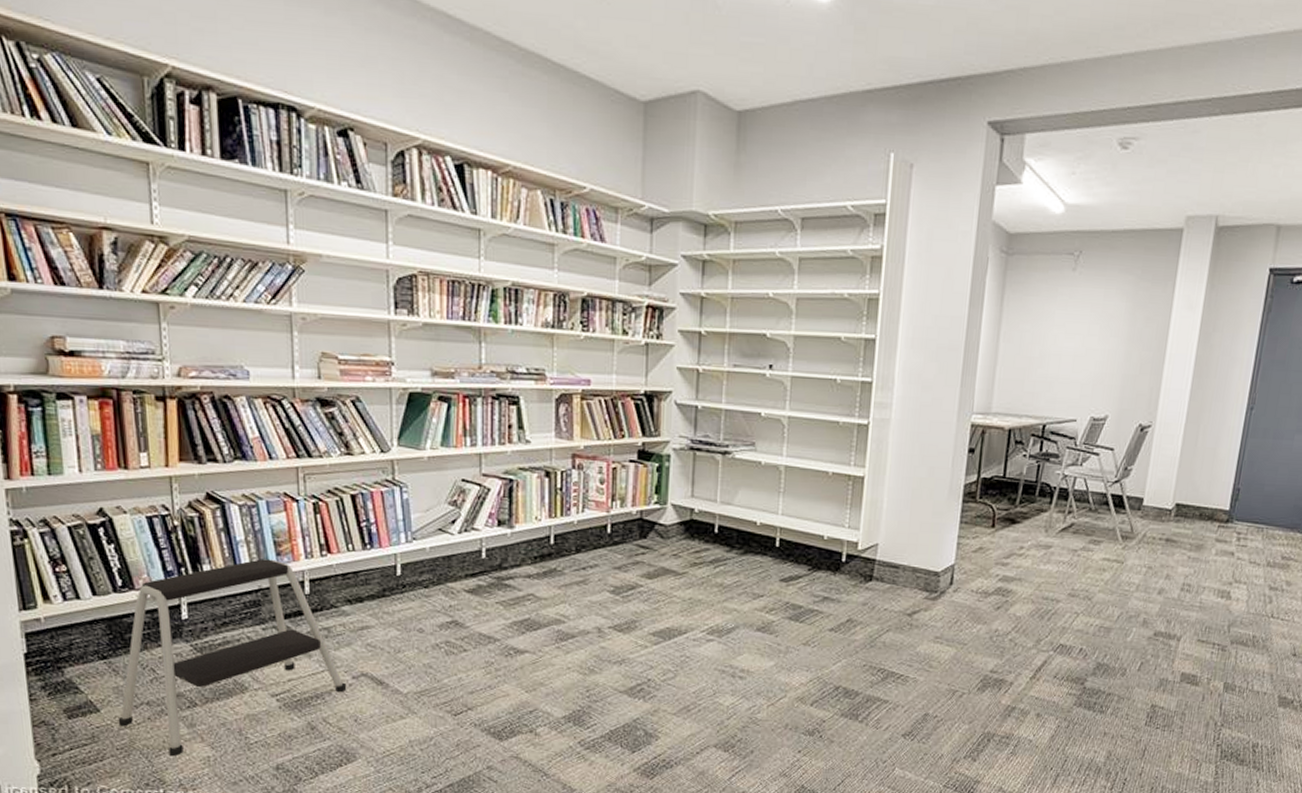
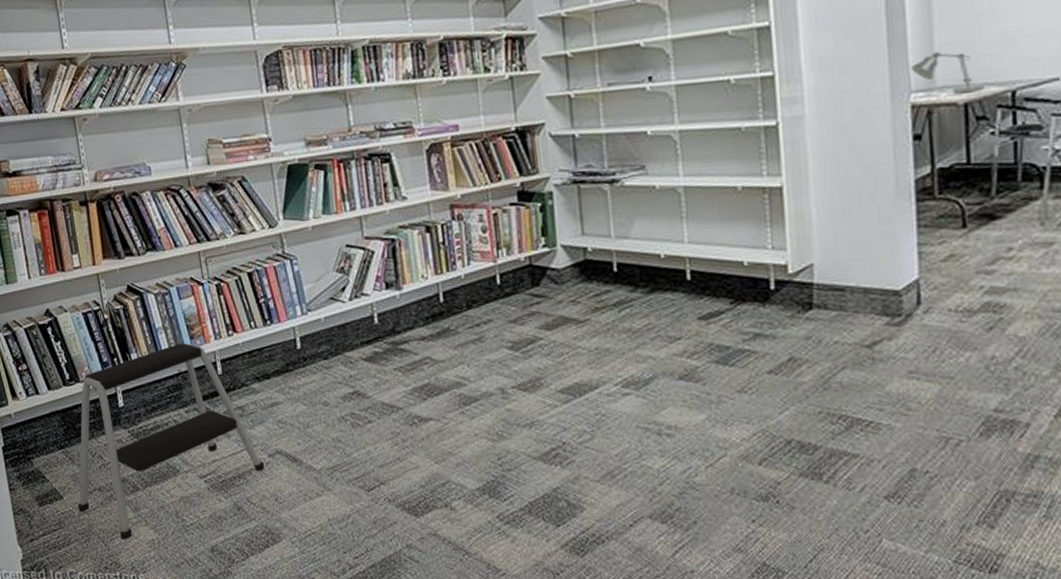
desk lamp: none [976,384,1025,421] -> present [911,51,984,94]

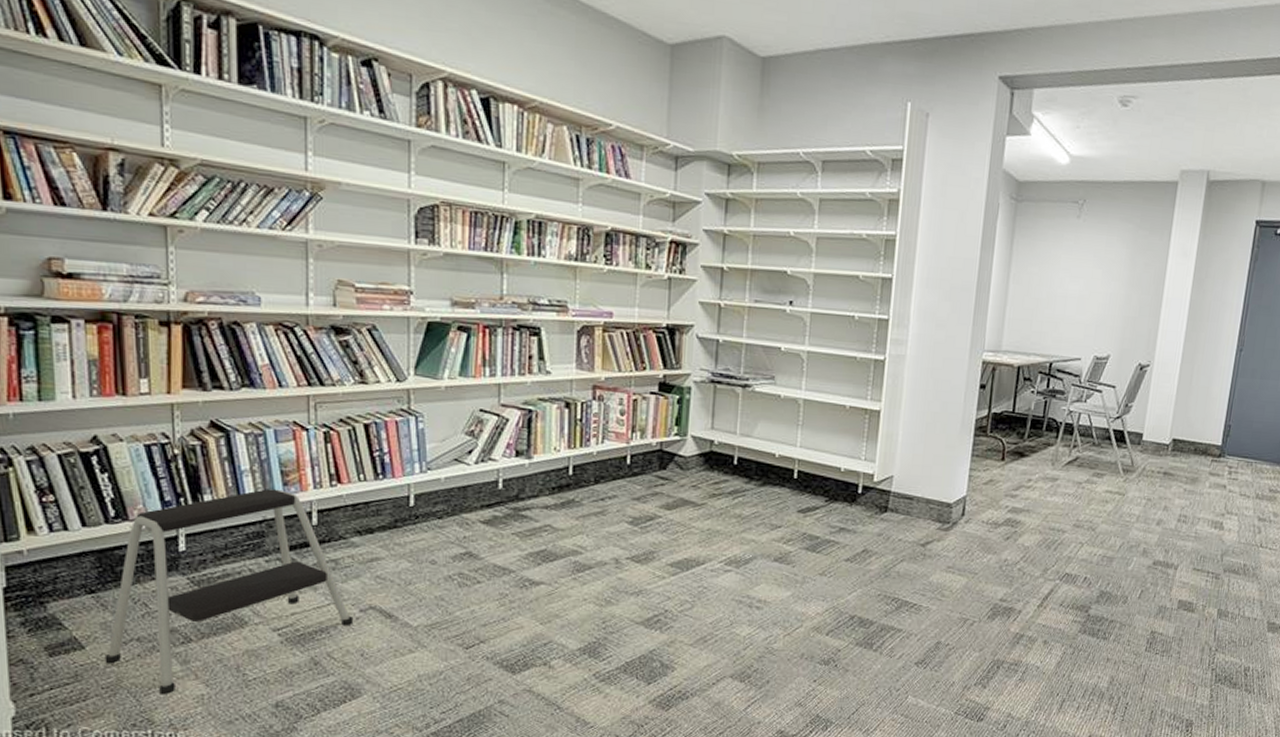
desk lamp: present [911,51,984,94] -> none [987,323,1033,359]

